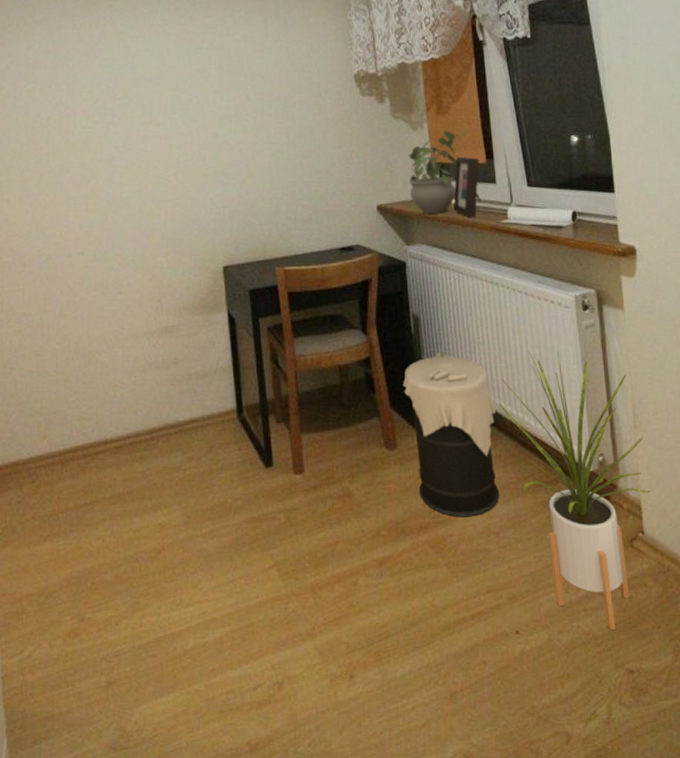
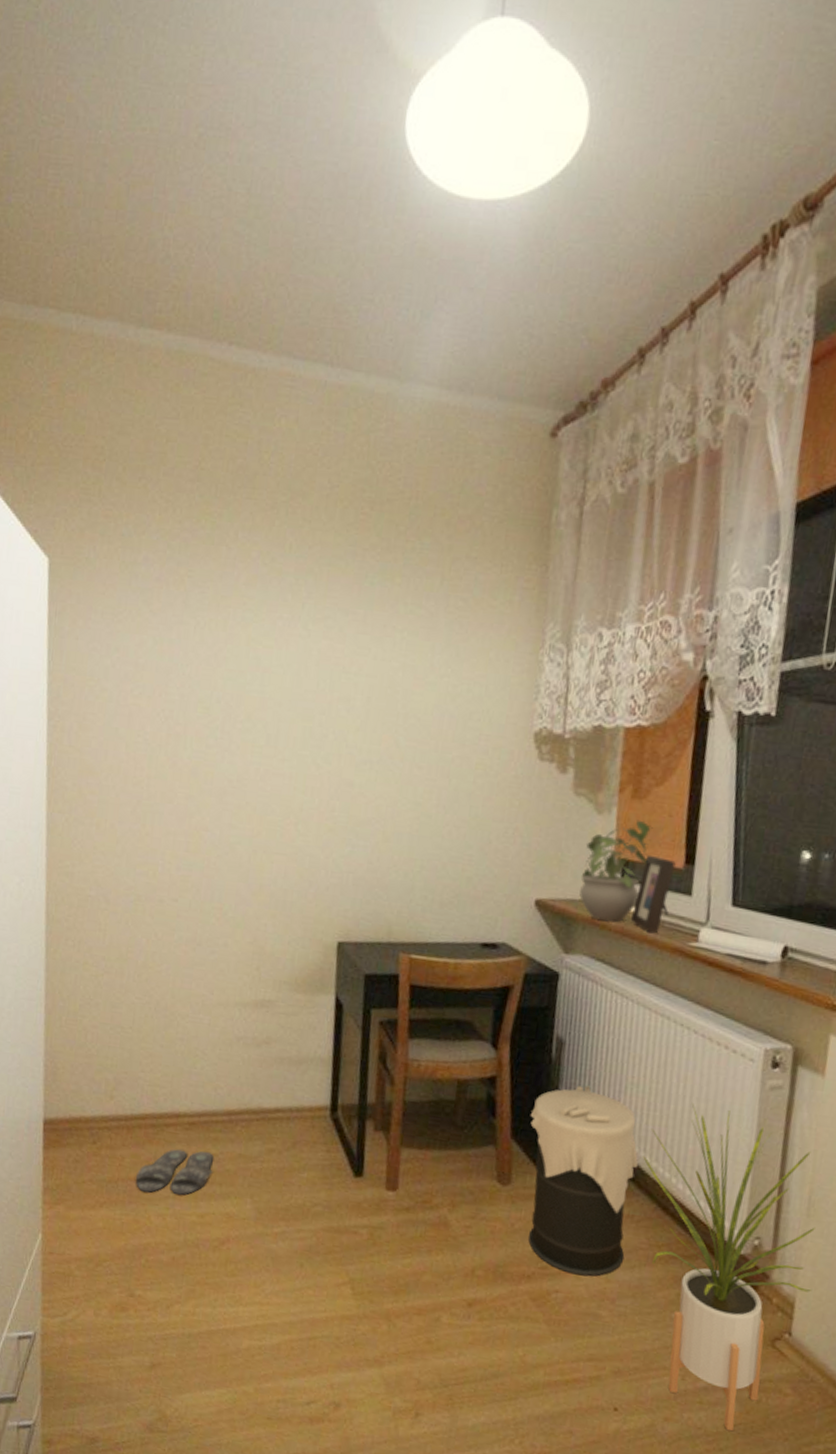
slippers: none [73,470,142,520] -> present [135,1149,213,1196]

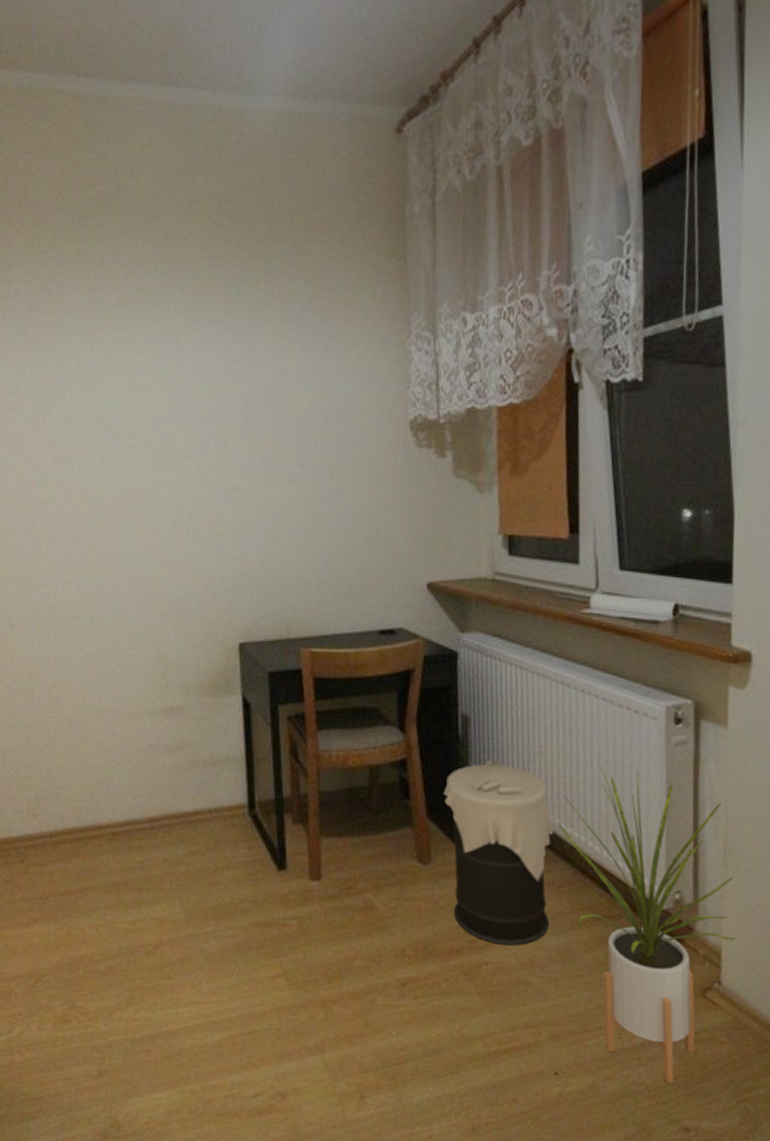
slippers: present [135,1149,213,1196] -> none [65,859,140,906]
potted plant: present [579,819,653,922] -> none [469,495,535,597]
picture frame: present [631,854,676,933] -> none [523,528,560,603]

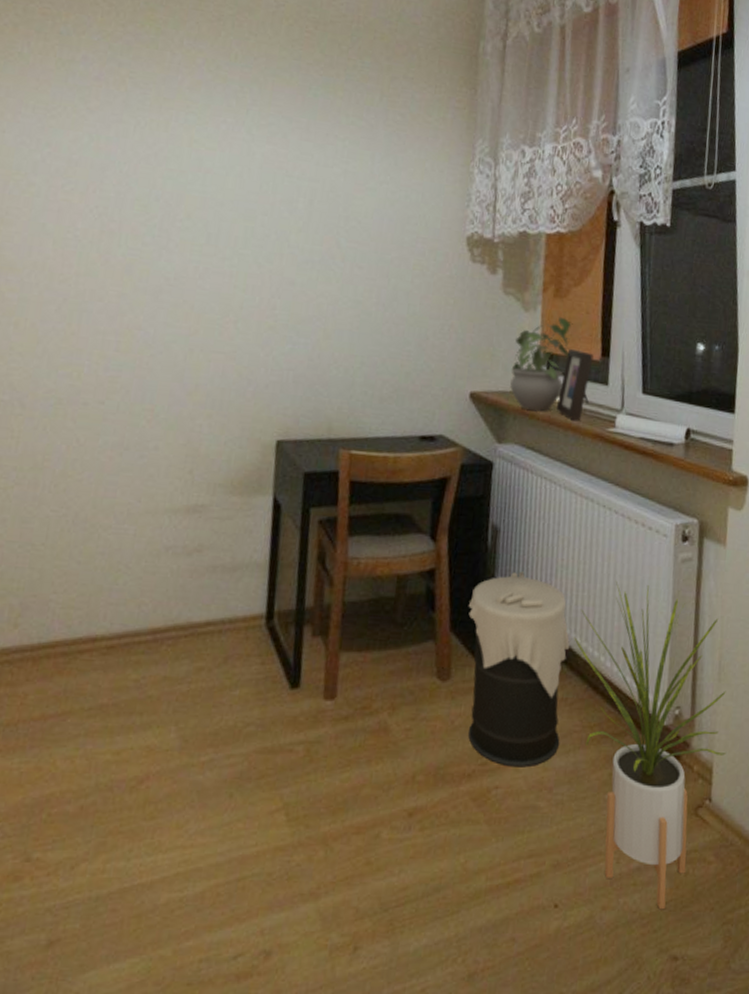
potted plant: none [469,495,535,597] -> present [510,316,573,411]
picture frame: none [523,528,560,603] -> present [557,348,594,420]

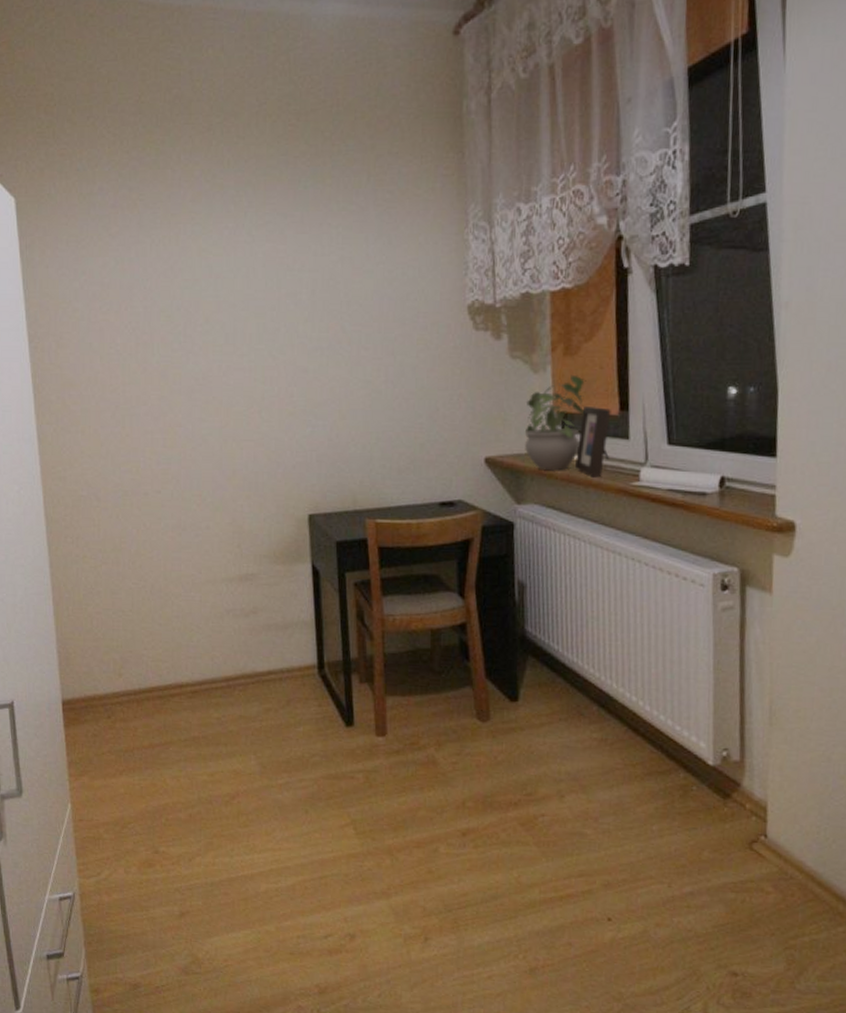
laundry basket: present [468,571,570,768] -> none [501,623,605,799]
house plant: present [574,581,727,910] -> none [610,631,782,931]

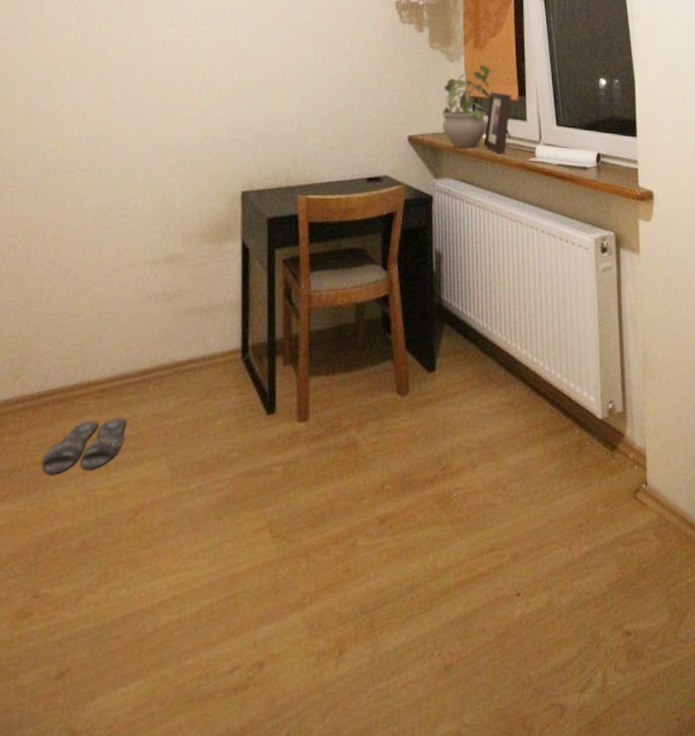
slippers: none [149,715,218,759] -> present [41,417,126,476]

